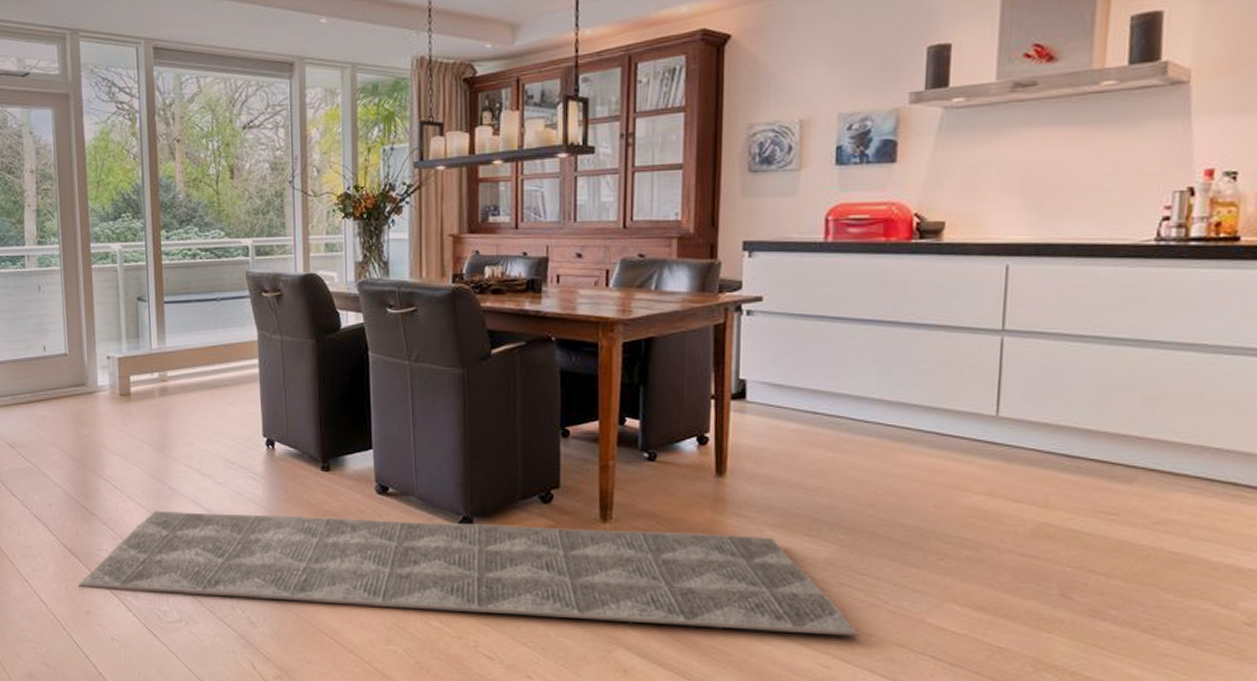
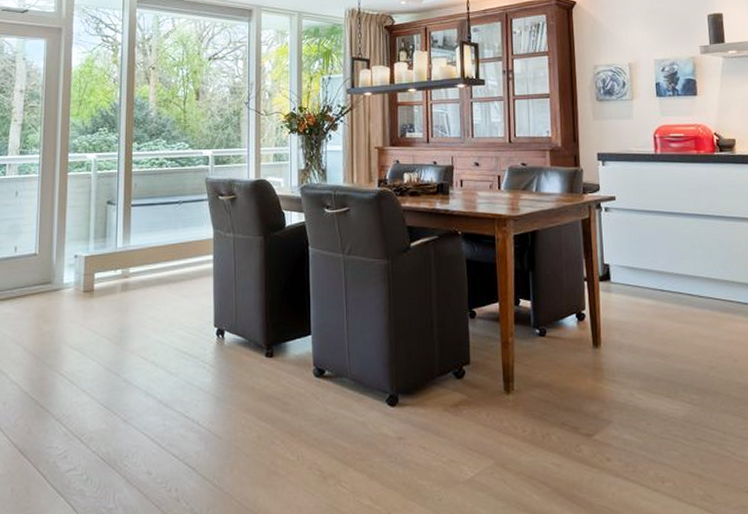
rug: present [78,511,859,637] -> none [25,399,716,490]

